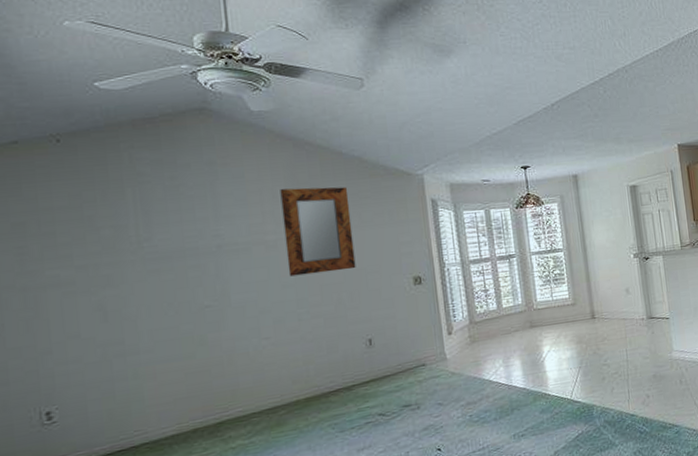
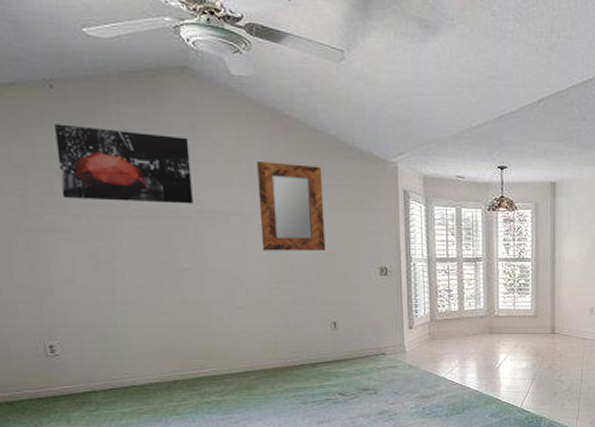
wall art: none [60,174,213,251] -> present [54,124,193,204]

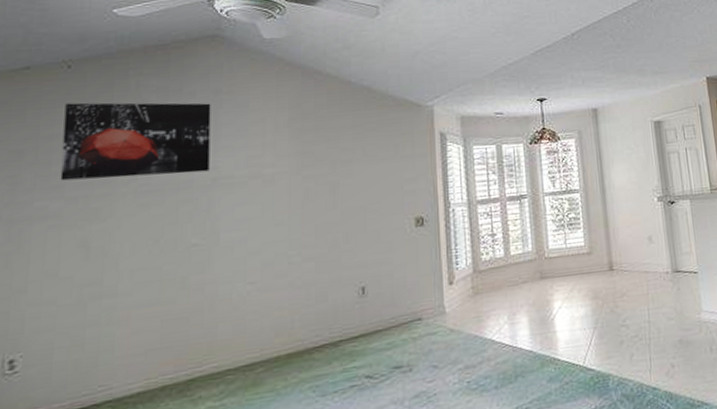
home mirror: present [257,162,326,252] -> none [283,118,355,214]

